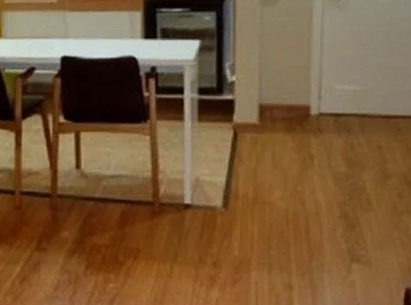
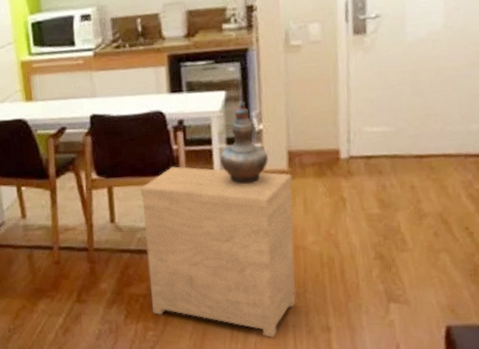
side table: none [109,114,262,294] -> present [141,166,296,338]
decorative vase: none [191,52,239,137] -> present [220,101,268,185]

